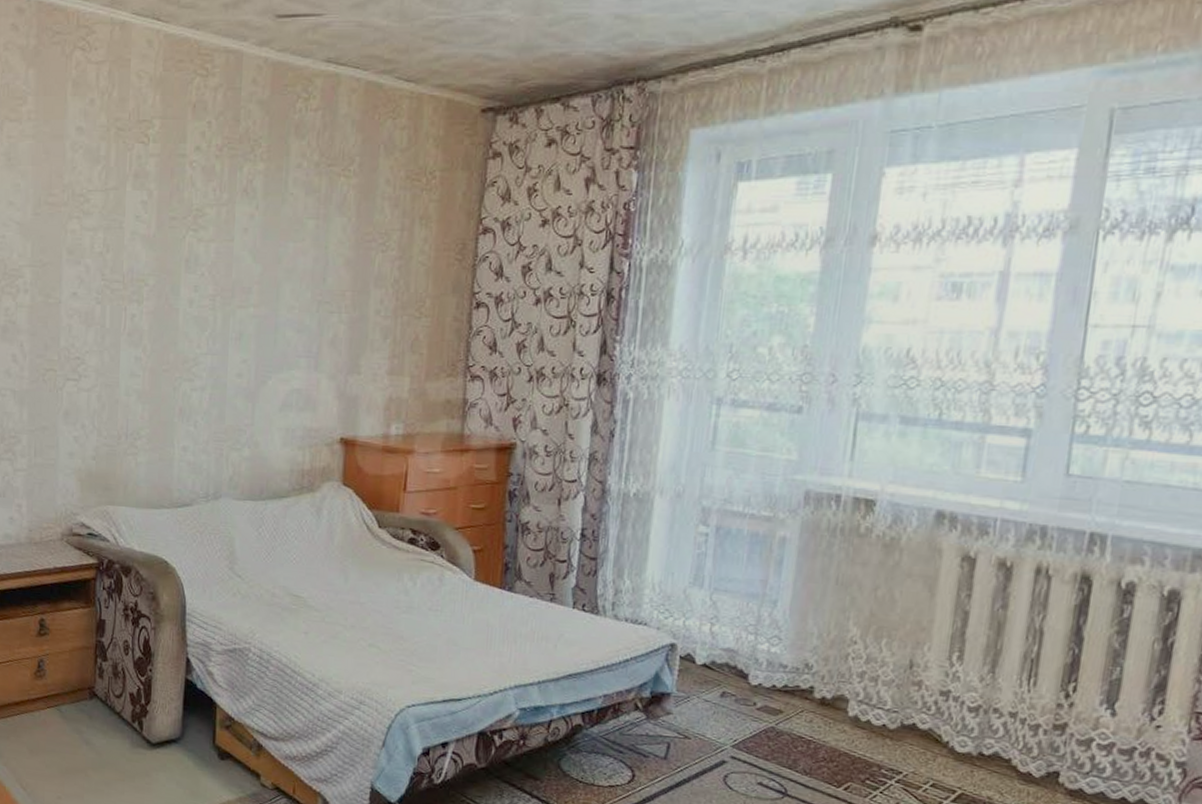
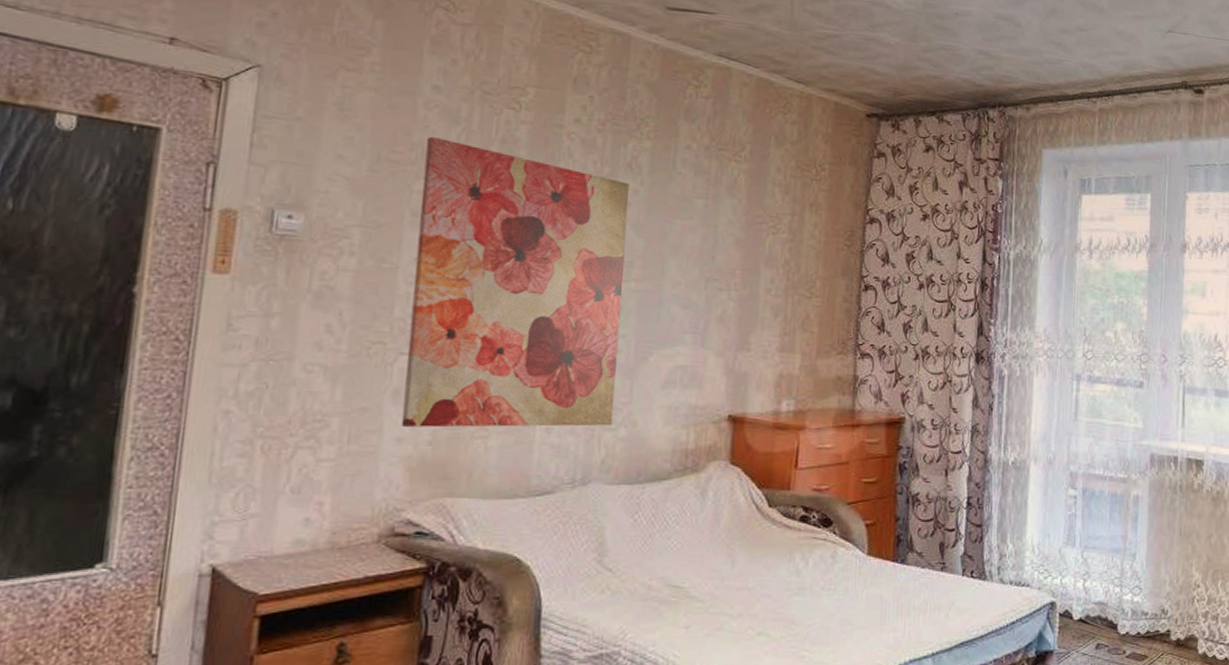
wall art: none [71,177,246,446] -> present [401,136,629,428]

